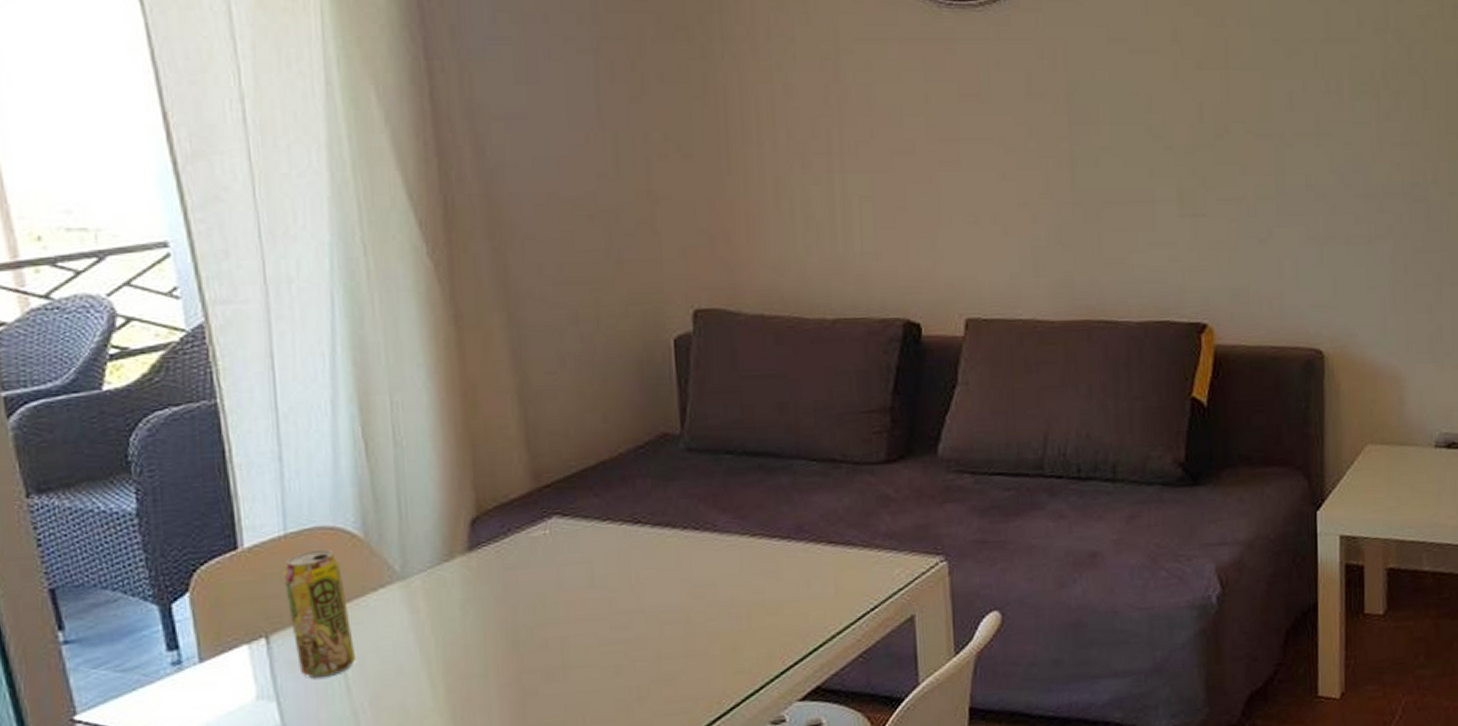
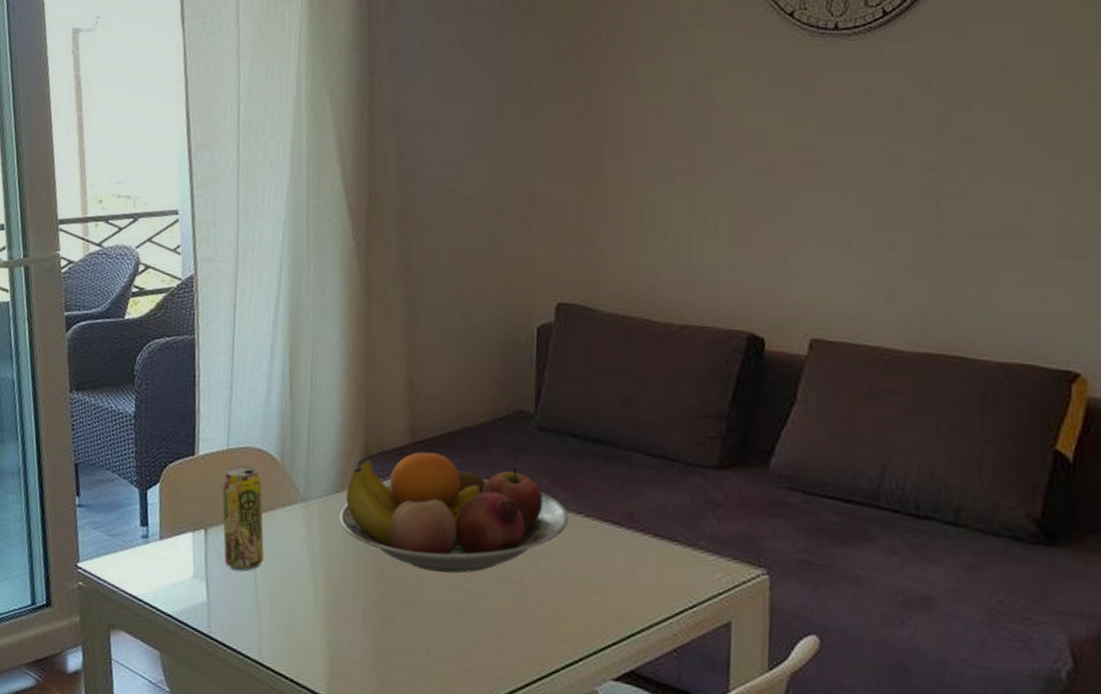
fruit bowl: none [452,496,733,629] -> present [339,452,569,573]

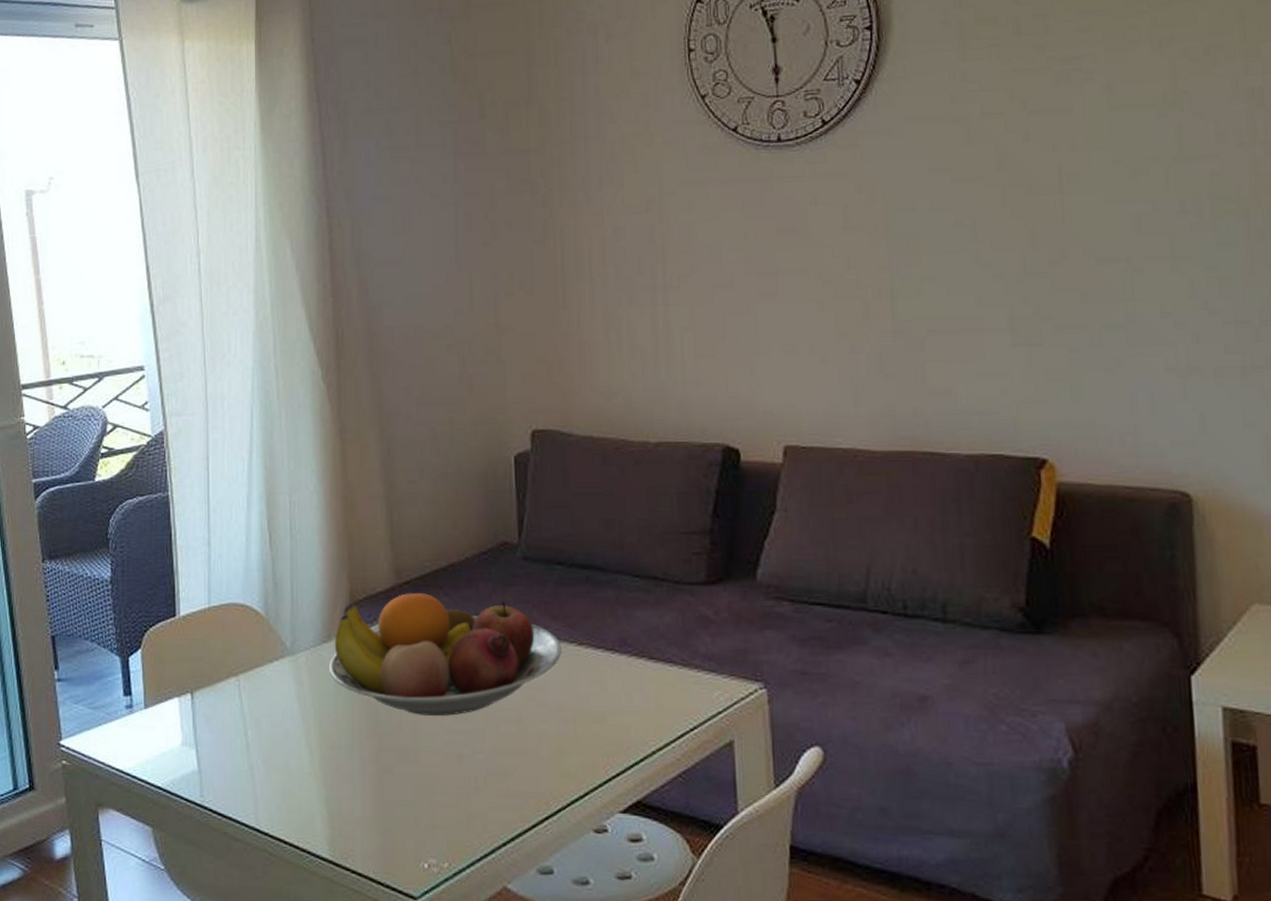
beverage can: present [222,465,264,571] -> none [205,622,255,734]

